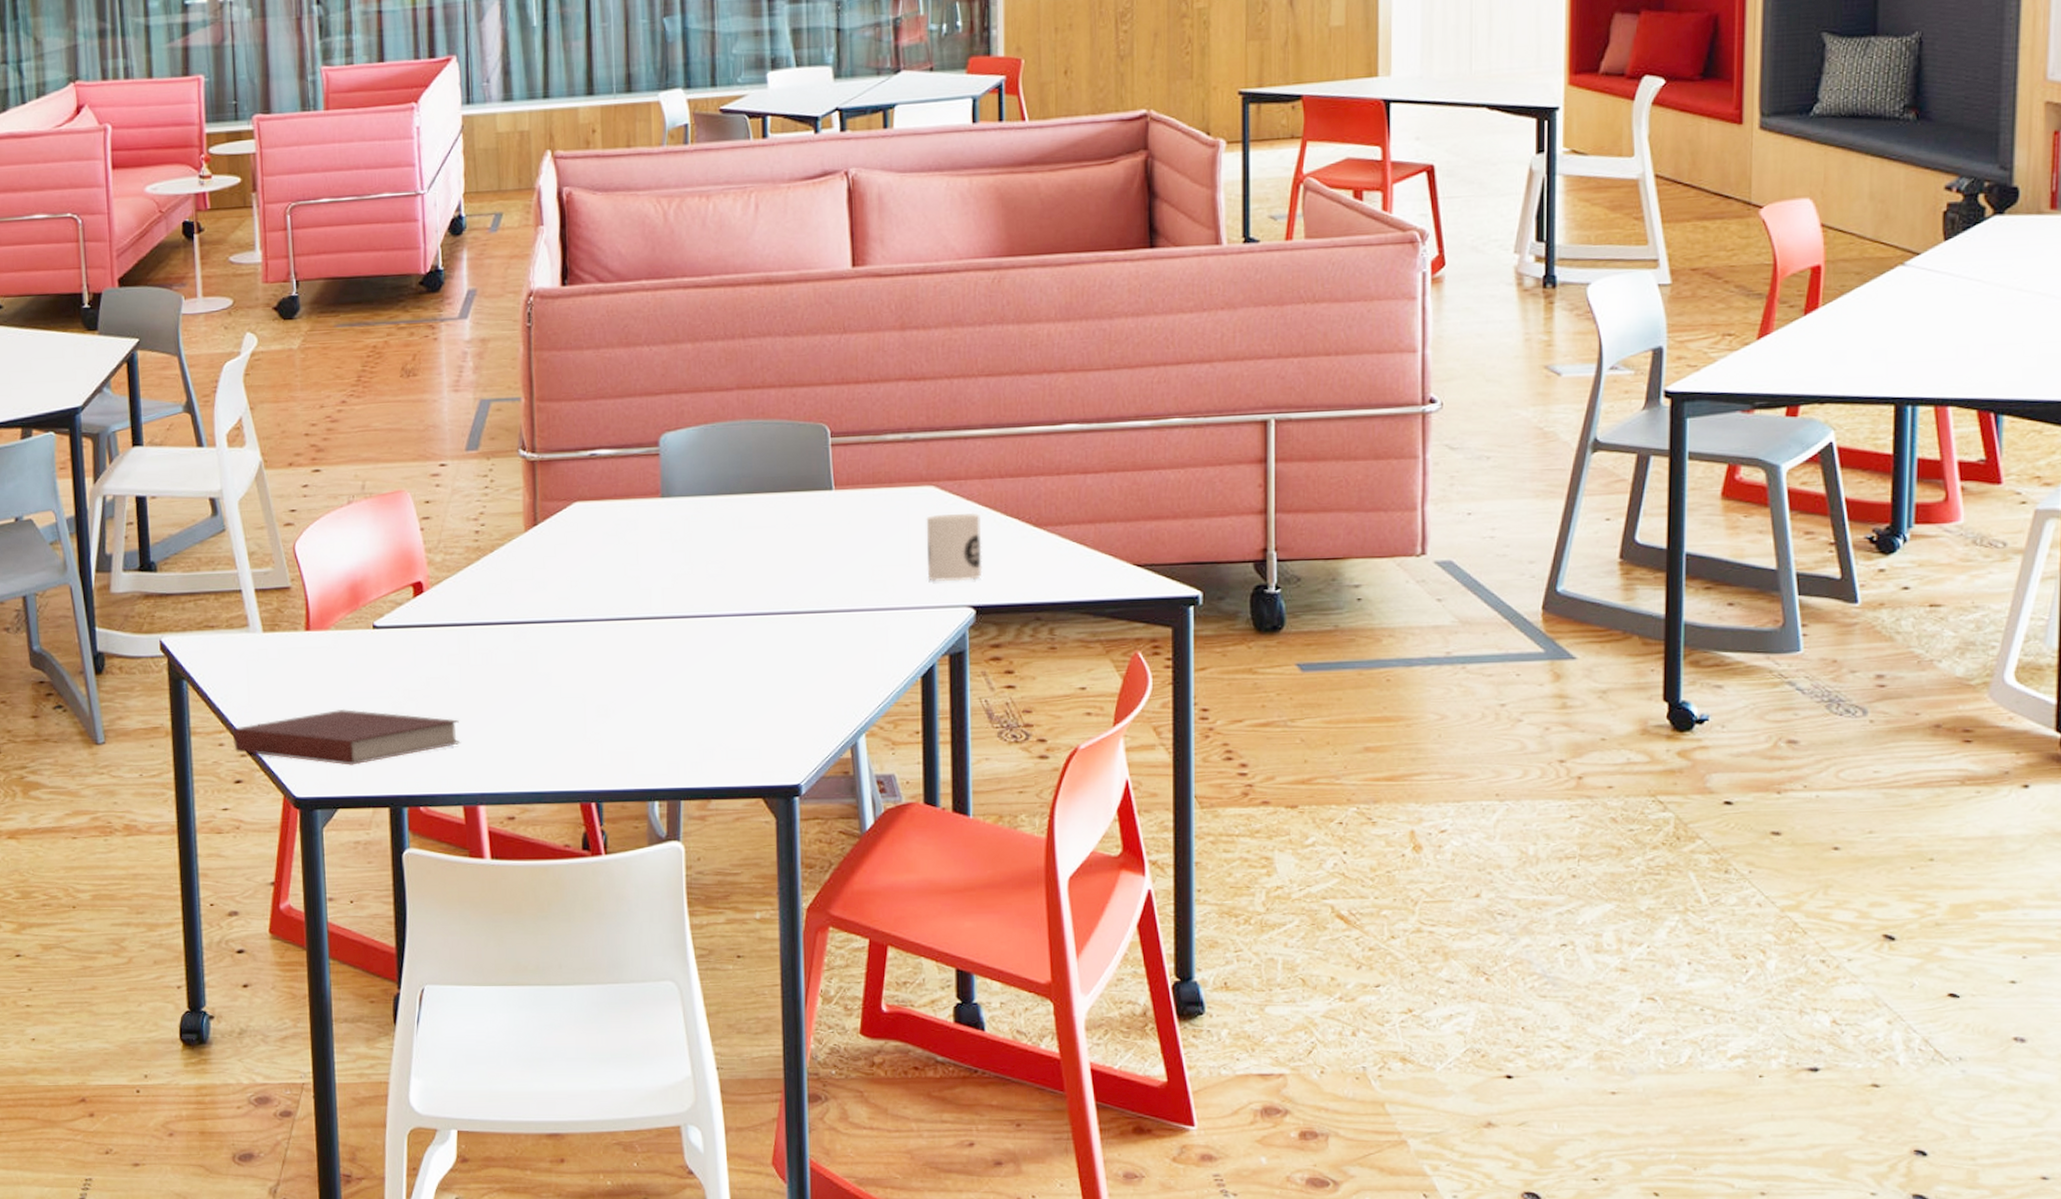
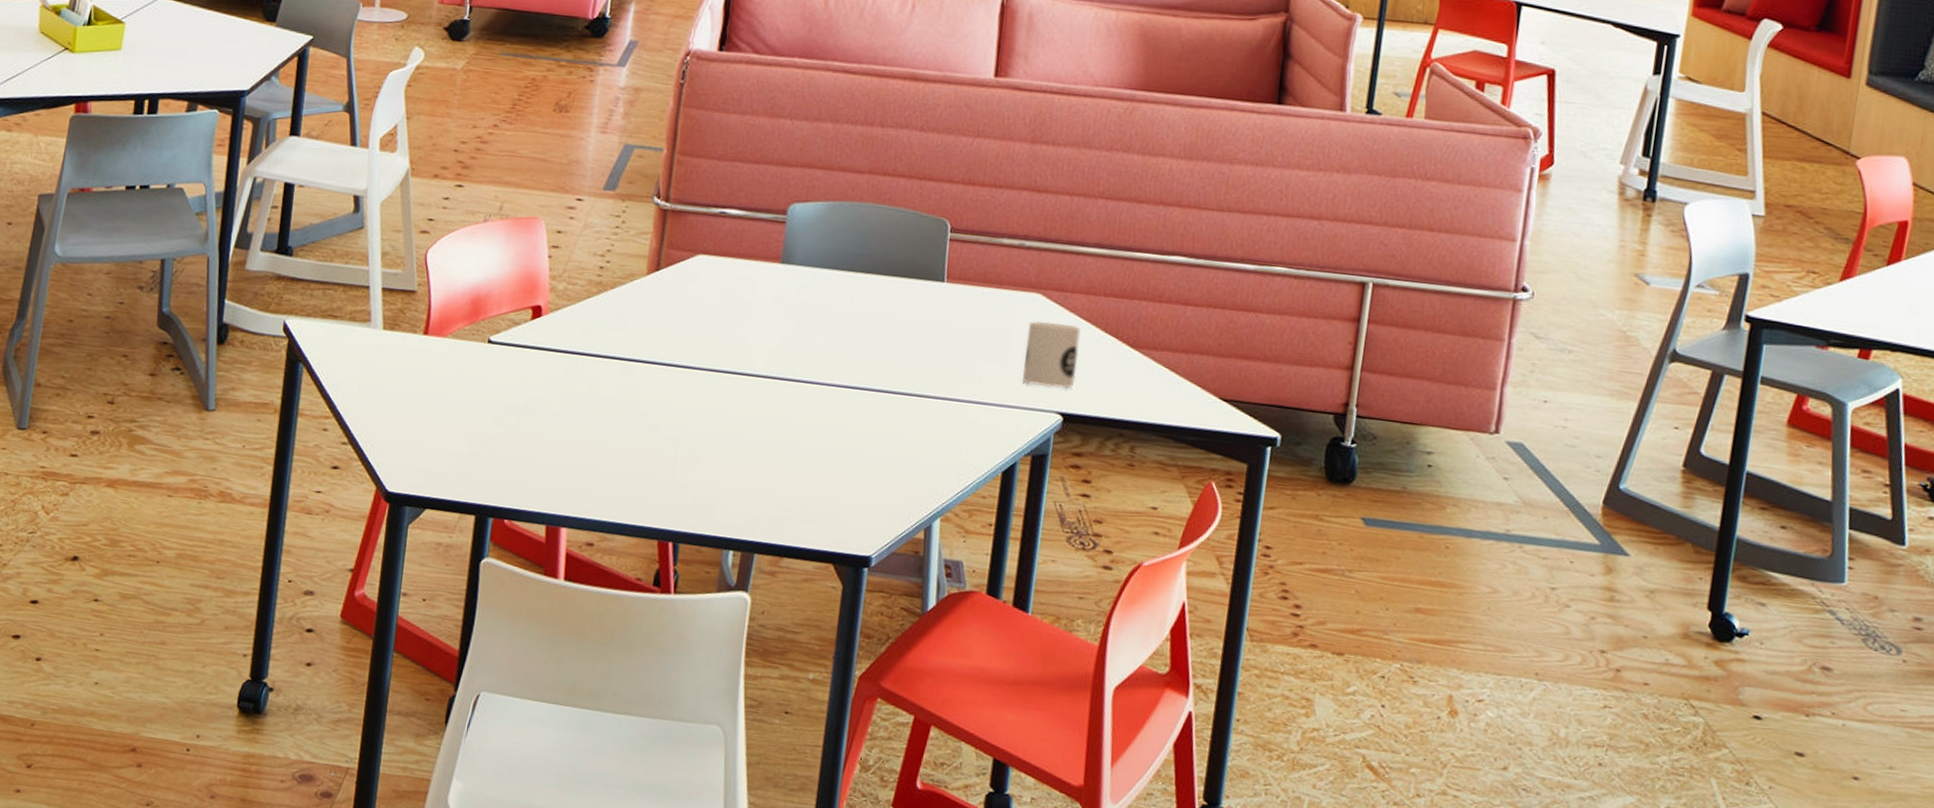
notebook: present [232,708,461,765] -> none [336,414,555,470]

